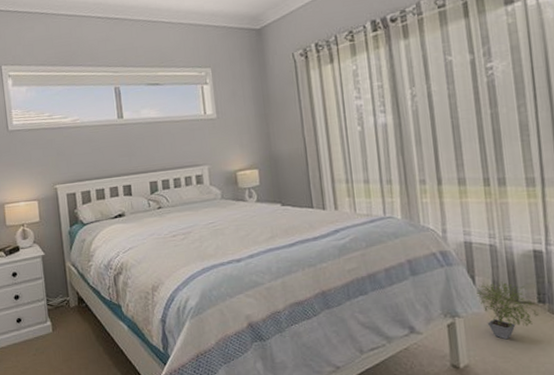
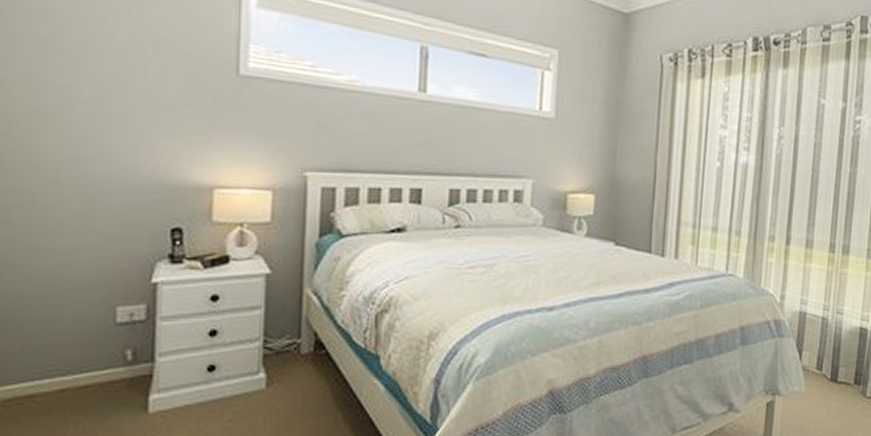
potted plant: present [477,281,539,340] -> none [800,357,852,422]

